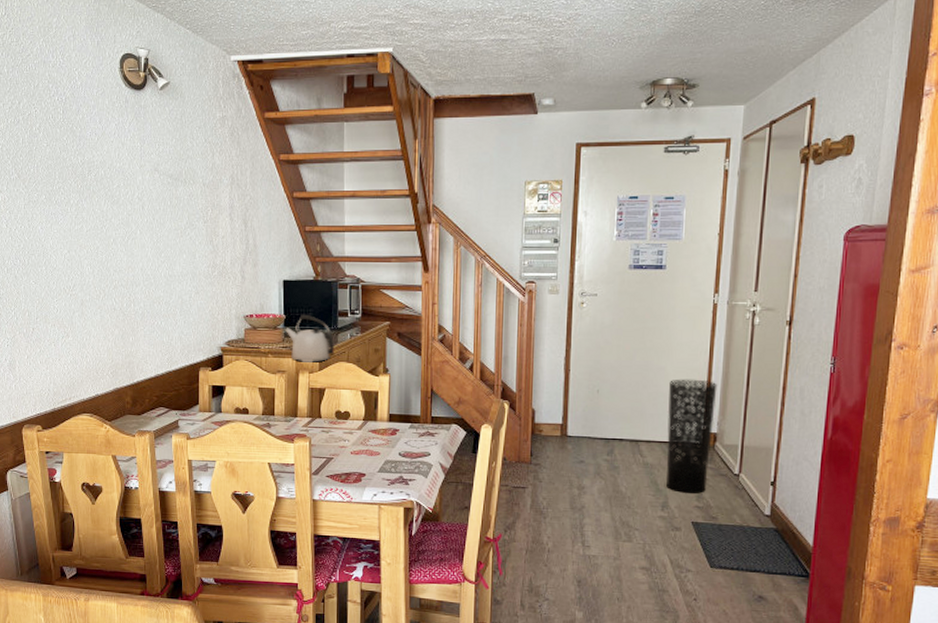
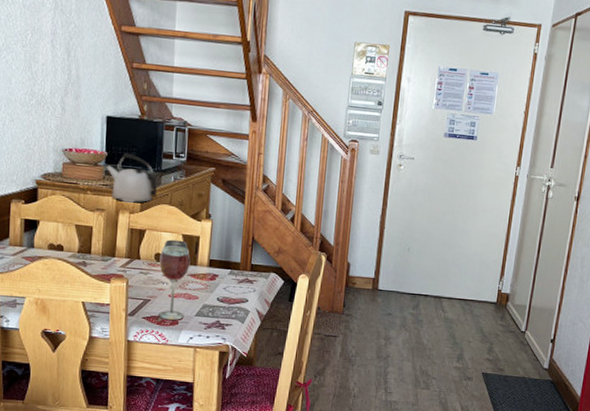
wineglass: none [340,396,371,477] -> present [158,239,191,320]
umbrella stand: present [666,379,718,494] -> none [463,242,513,348]

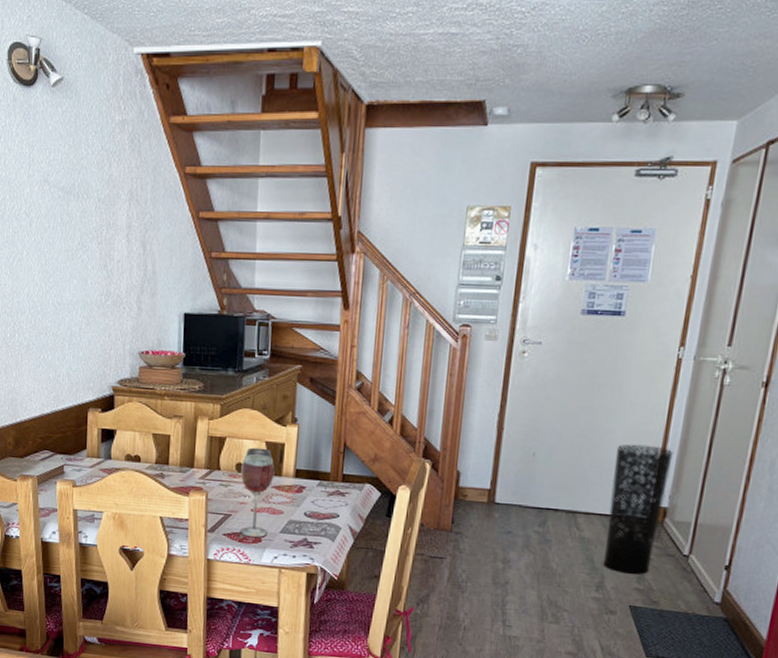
kettle: present [105,152,158,204] -> none [183,352,239,409]
umbrella stand: none [463,242,513,348] -> present [604,444,674,575]

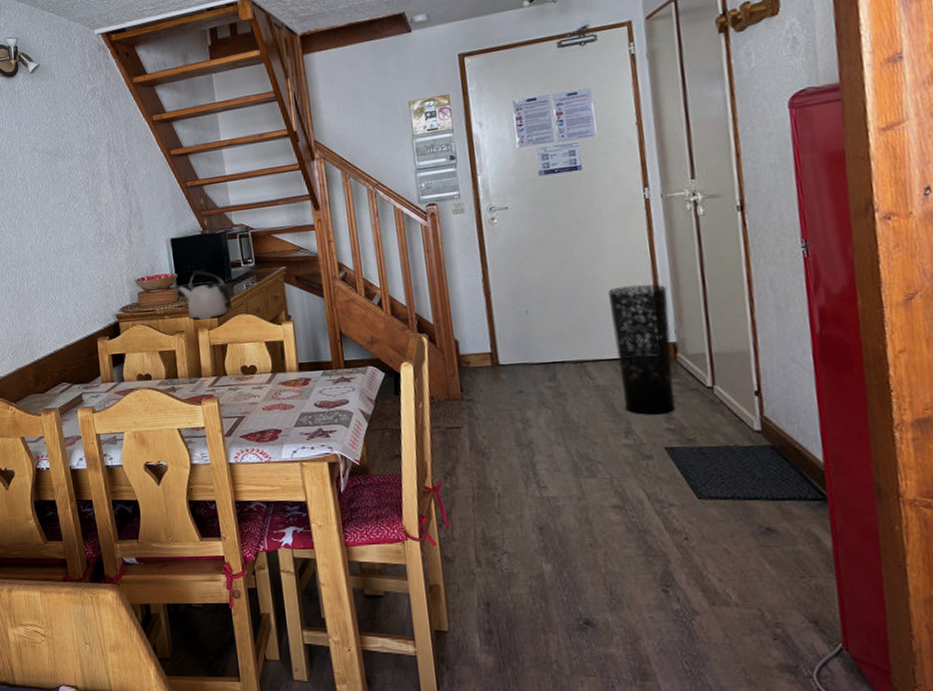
kettle: none [183,352,239,409] -> present [178,270,233,321]
wineglass: present [240,447,275,537] -> none [246,348,283,435]

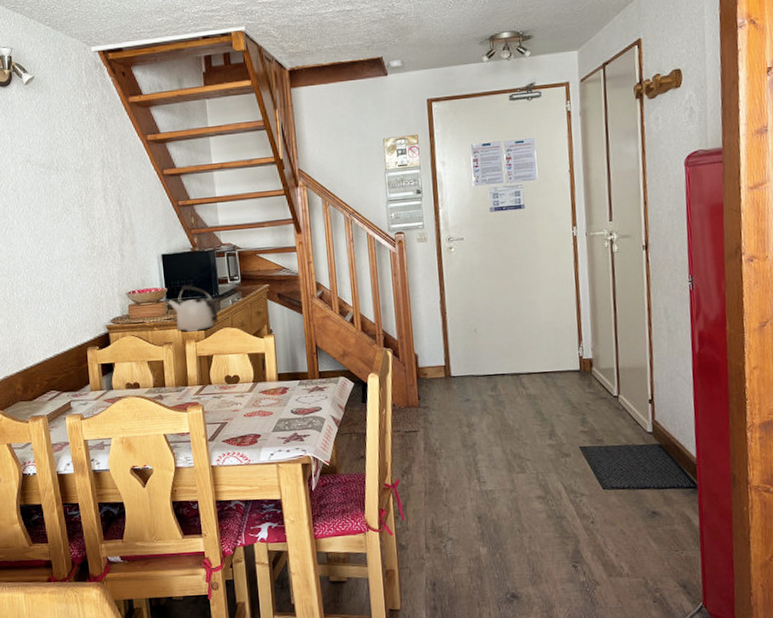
umbrella stand: present [609,284,675,416] -> none [542,309,589,421]

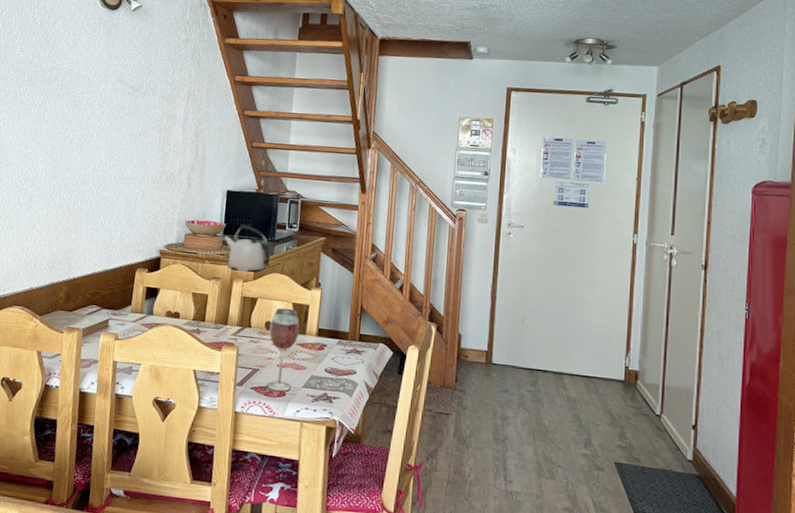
wineglass: none [230,359,262,440] -> present [266,308,300,391]

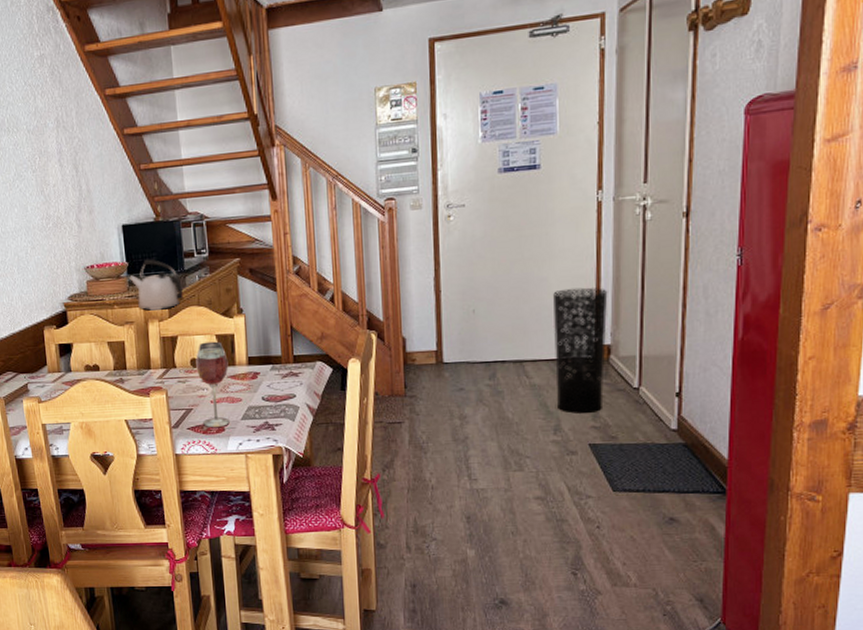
umbrella stand: none [589,314,638,433] -> present [553,287,608,415]

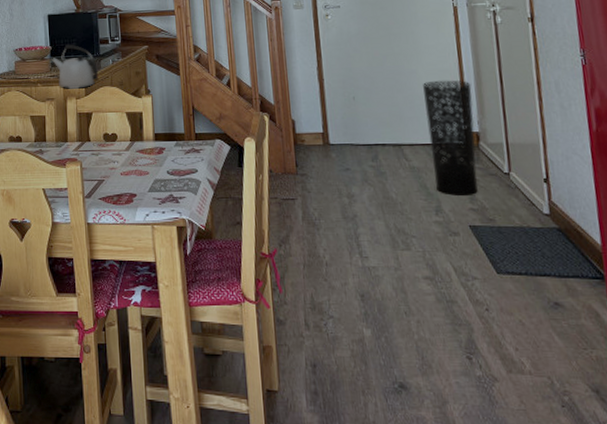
wineglass: present [196,341,230,427] -> none [108,118,138,198]

